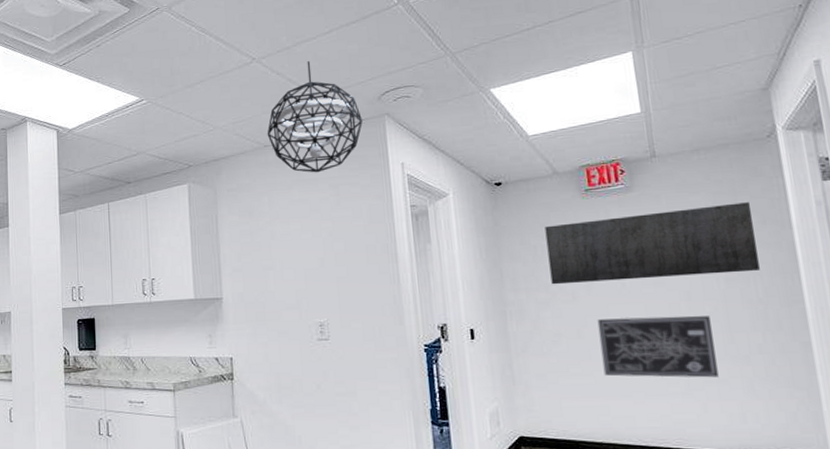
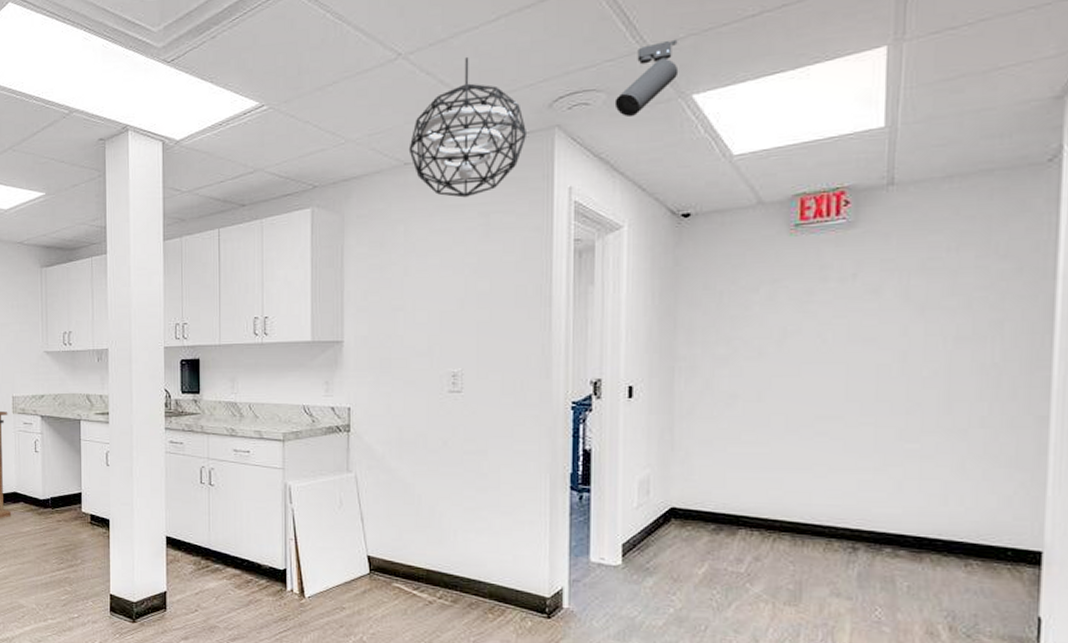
track light: none [430,47,477,107] -> present [614,39,679,118]
wall panel: present [545,202,760,285] -> none [735,244,1006,339]
wall art: present [597,315,719,378] -> none [782,380,926,453]

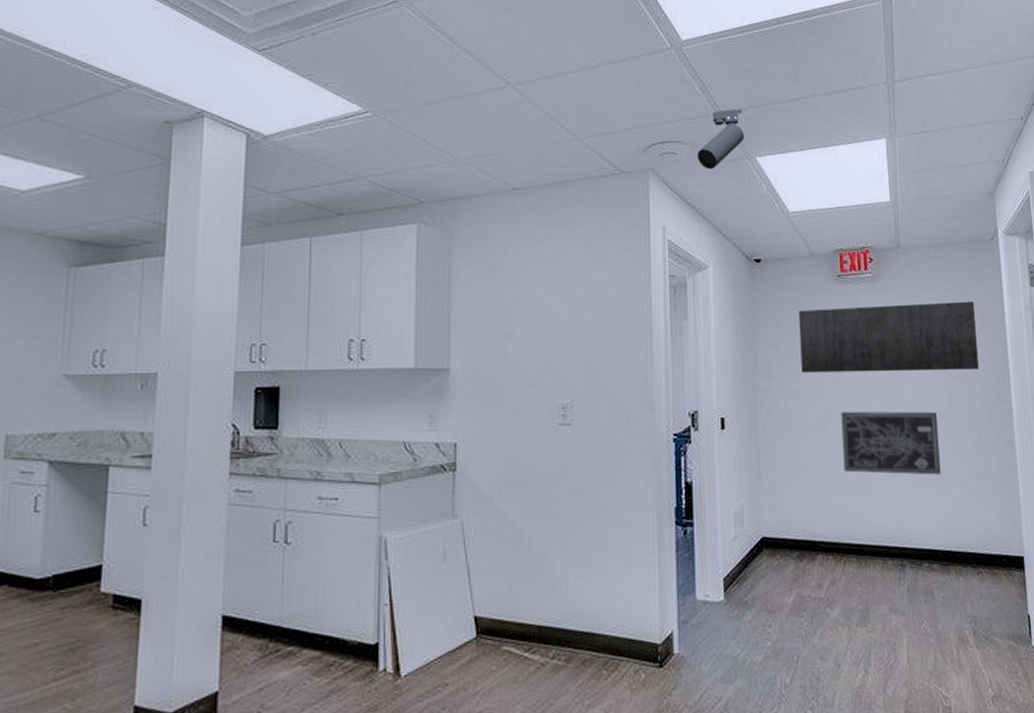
pendant light: present [408,56,528,198] -> none [517,95,626,228]
wall panel: none [735,244,1006,339] -> present [799,301,979,374]
wall art: none [782,380,926,453] -> present [840,411,941,475]

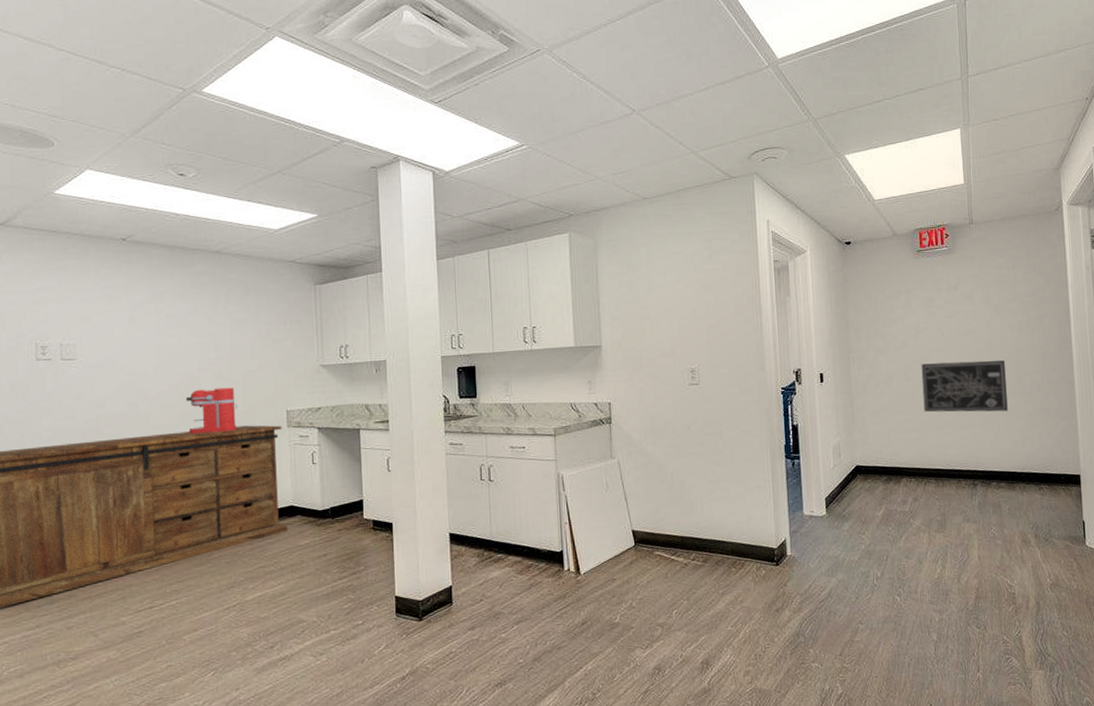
track light: present [697,109,745,170] -> none [793,114,835,169]
wall panel: present [799,301,979,374] -> none [884,265,1043,334]

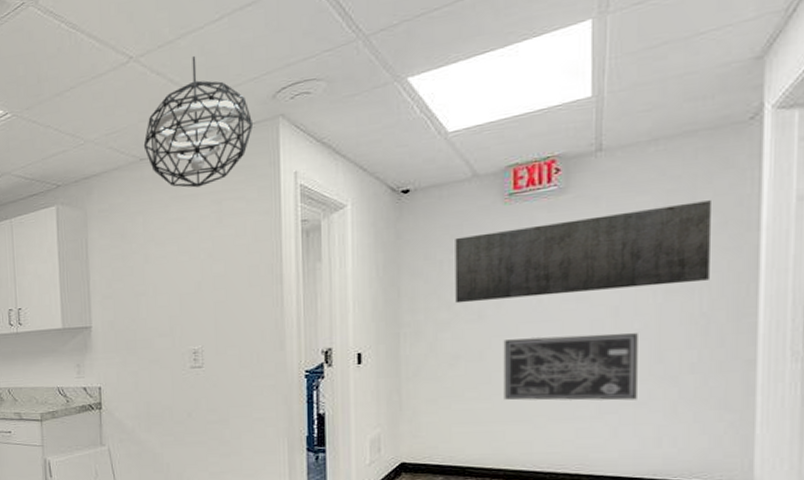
pendant light: none [645,116,735,227] -> present [143,55,254,188]
wall panel: none [884,265,1043,334] -> present [455,200,711,304]

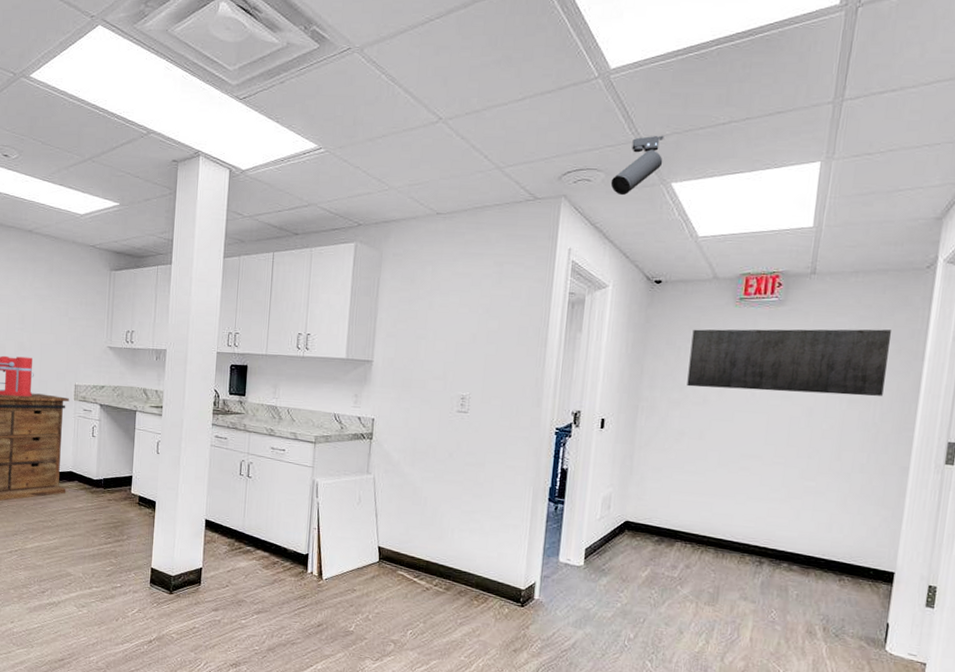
pendant light: present [143,55,254,188] -> none [441,127,540,248]
track light: none [334,26,394,103] -> present [610,135,664,196]
wall art: present [503,333,638,401] -> none [715,424,825,490]

